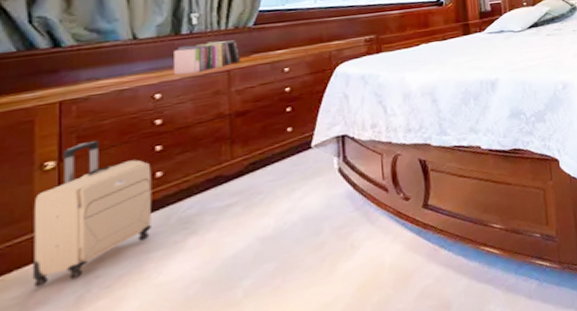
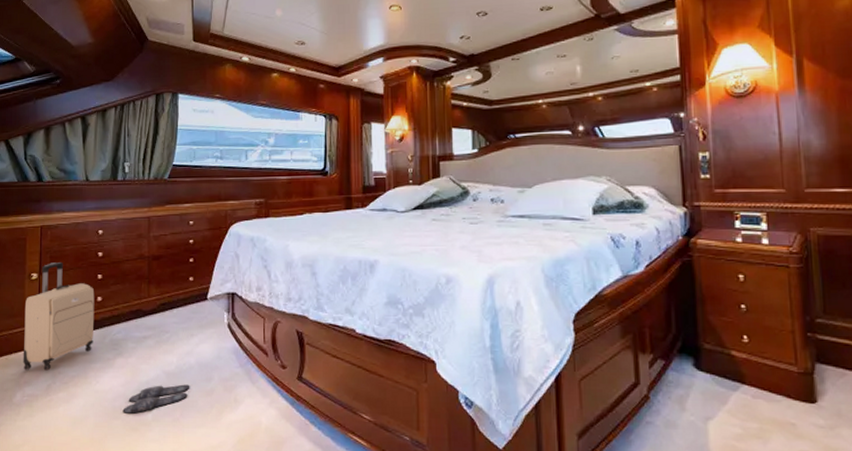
books: present [173,40,241,75] -> none [111,189,158,216]
slippers: none [199,244,292,300] -> present [122,384,189,414]

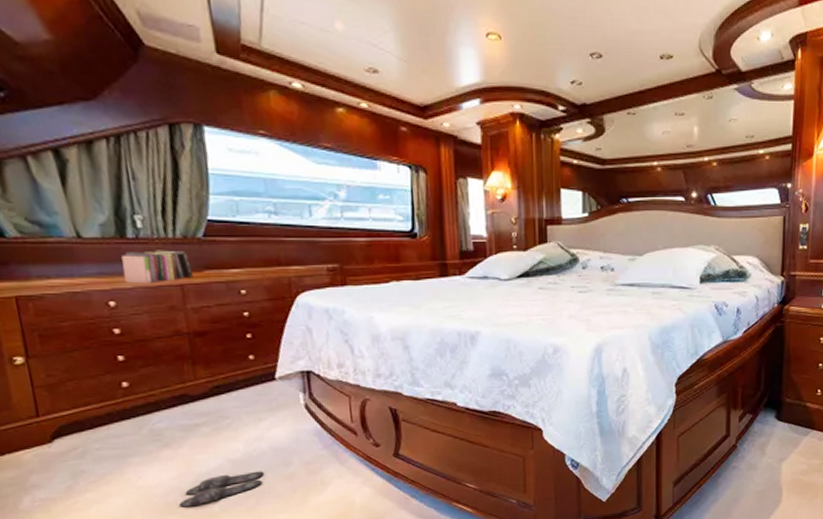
suitcase: present [23,262,95,371] -> none [11,342,126,472]
books: none [111,189,158,216] -> present [121,250,194,284]

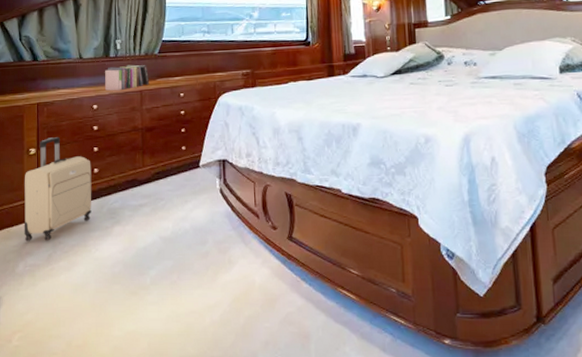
suitcase: none [11,342,126,472] -> present [24,137,92,241]
slippers: present [179,471,263,507] -> none [122,248,185,278]

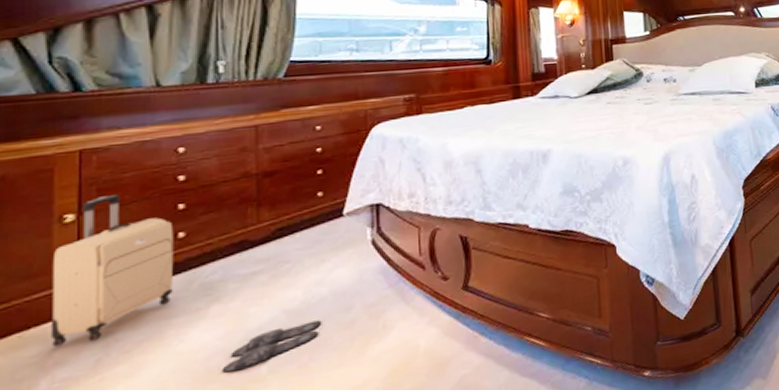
books: present [104,64,150,91] -> none [197,92,270,128]
slippers: none [122,248,185,278] -> present [222,320,320,373]

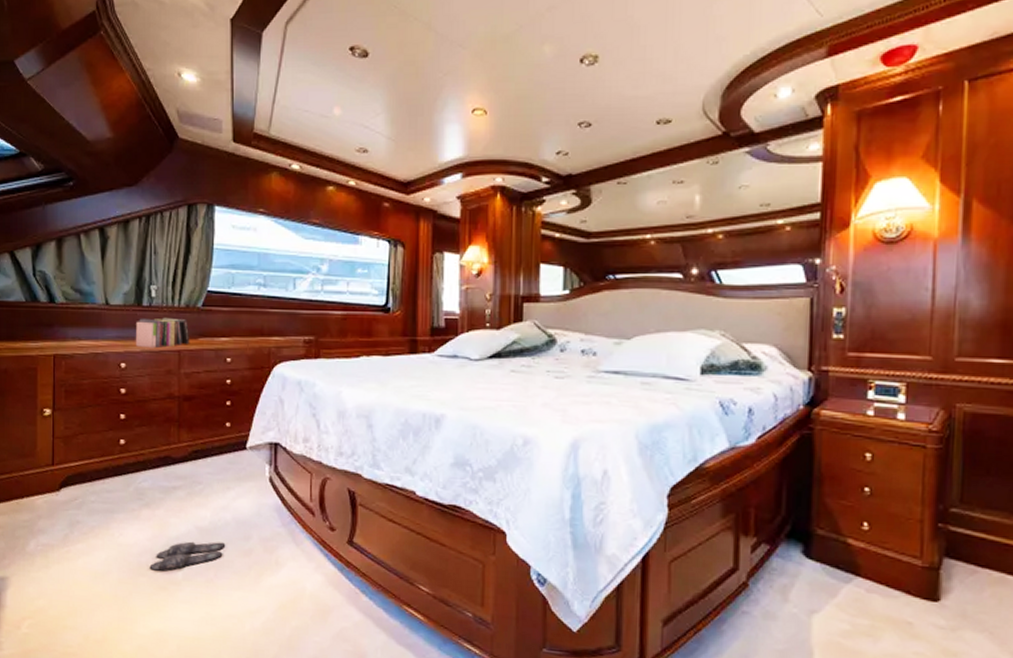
suitcase: present [50,195,174,347] -> none [36,397,117,519]
books: none [197,92,270,128] -> present [135,317,190,349]

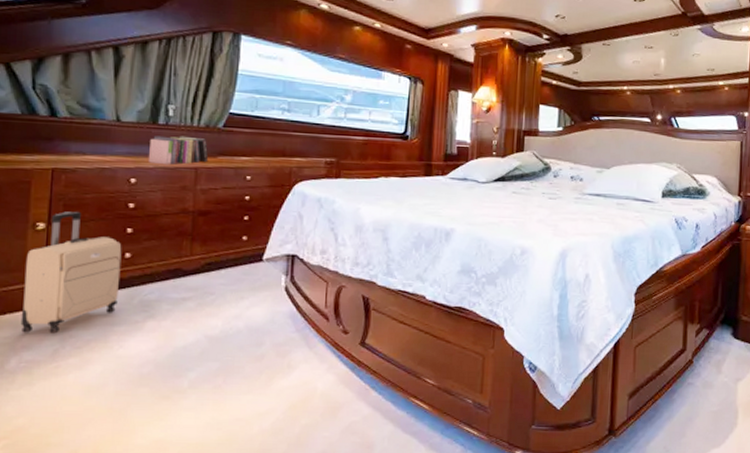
suitcase: none [36,397,117,519] -> present [20,211,122,334]
slippers: present [149,541,224,571] -> none [151,349,235,381]

